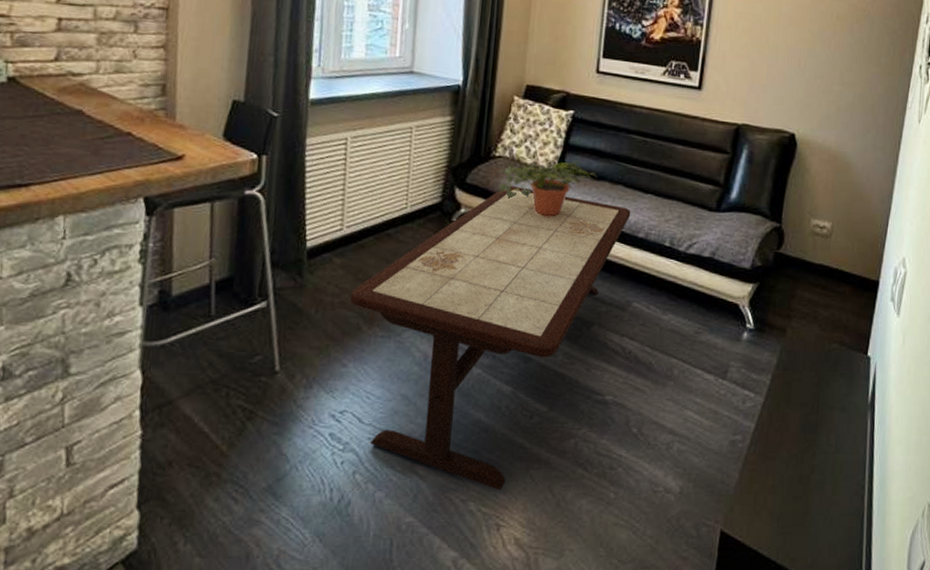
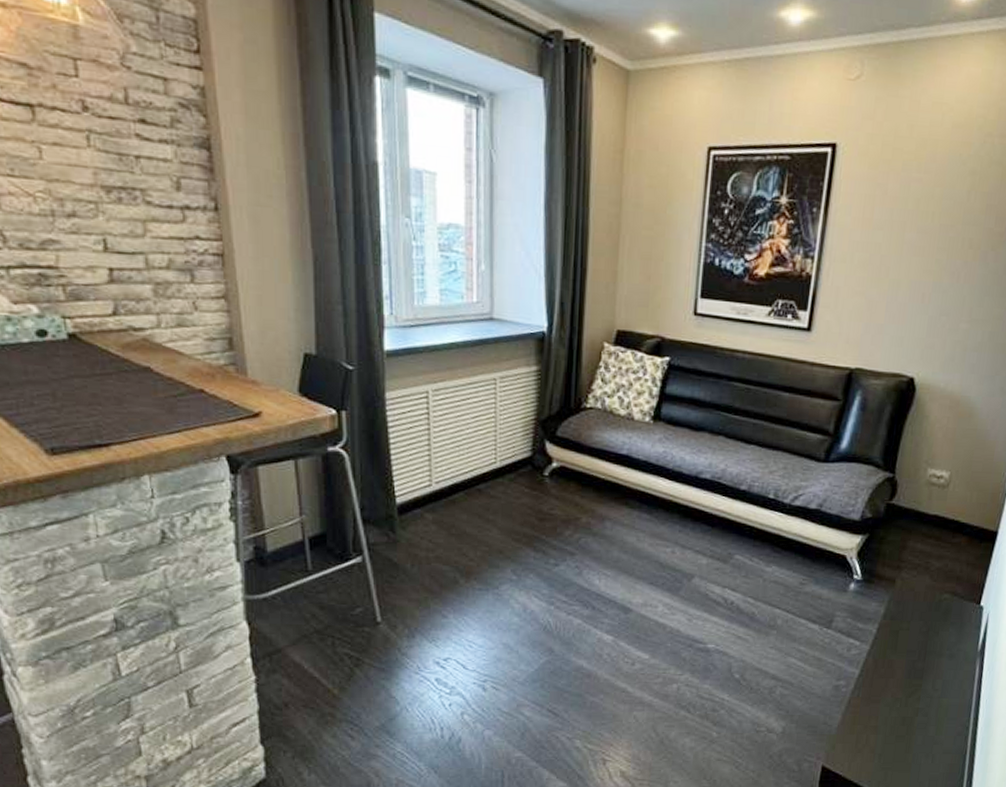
coffee table: present [350,185,631,491] -> none [444,438,733,730]
potted plant: present [498,160,597,217] -> none [590,411,696,470]

